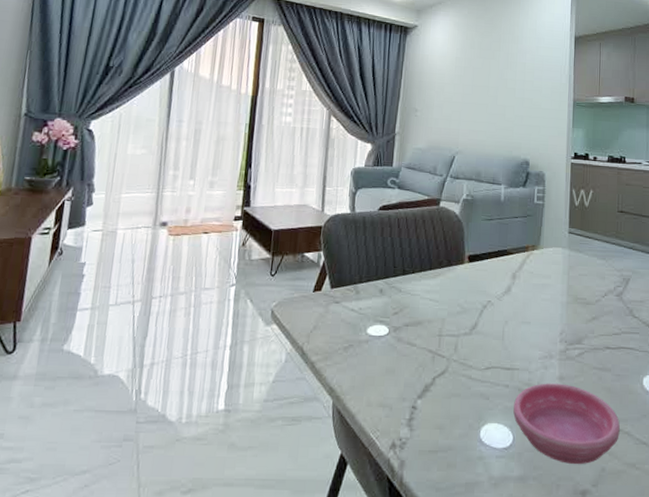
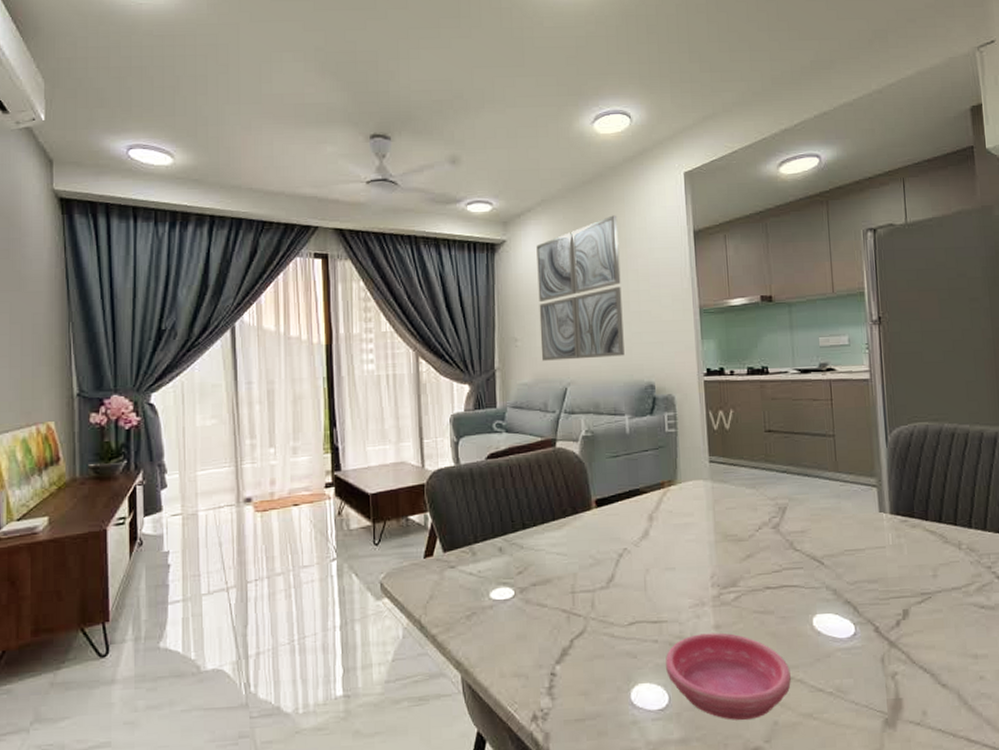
wall art: none [436,15,513,134] -> present [536,215,625,361]

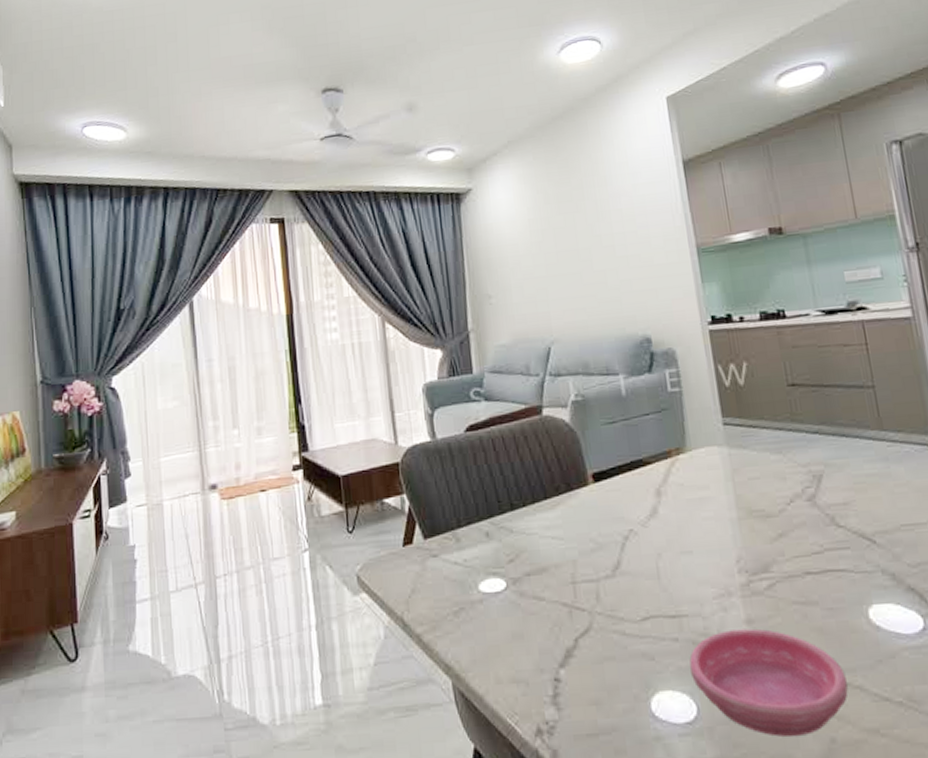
wall art: present [536,215,625,361] -> none [505,151,614,318]

